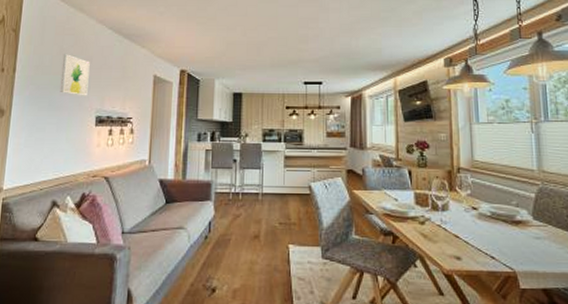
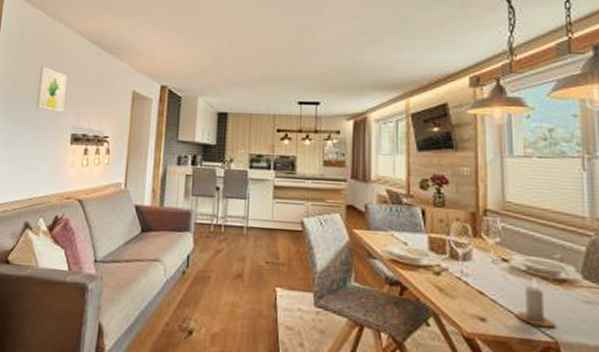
candle: none [483,221,514,261] -> present [515,278,555,329]

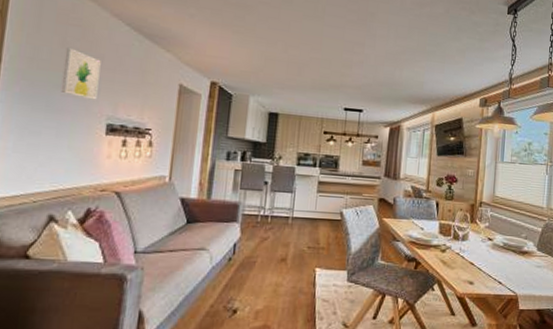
candle: present [515,278,555,329] -> none [493,251,517,286]

